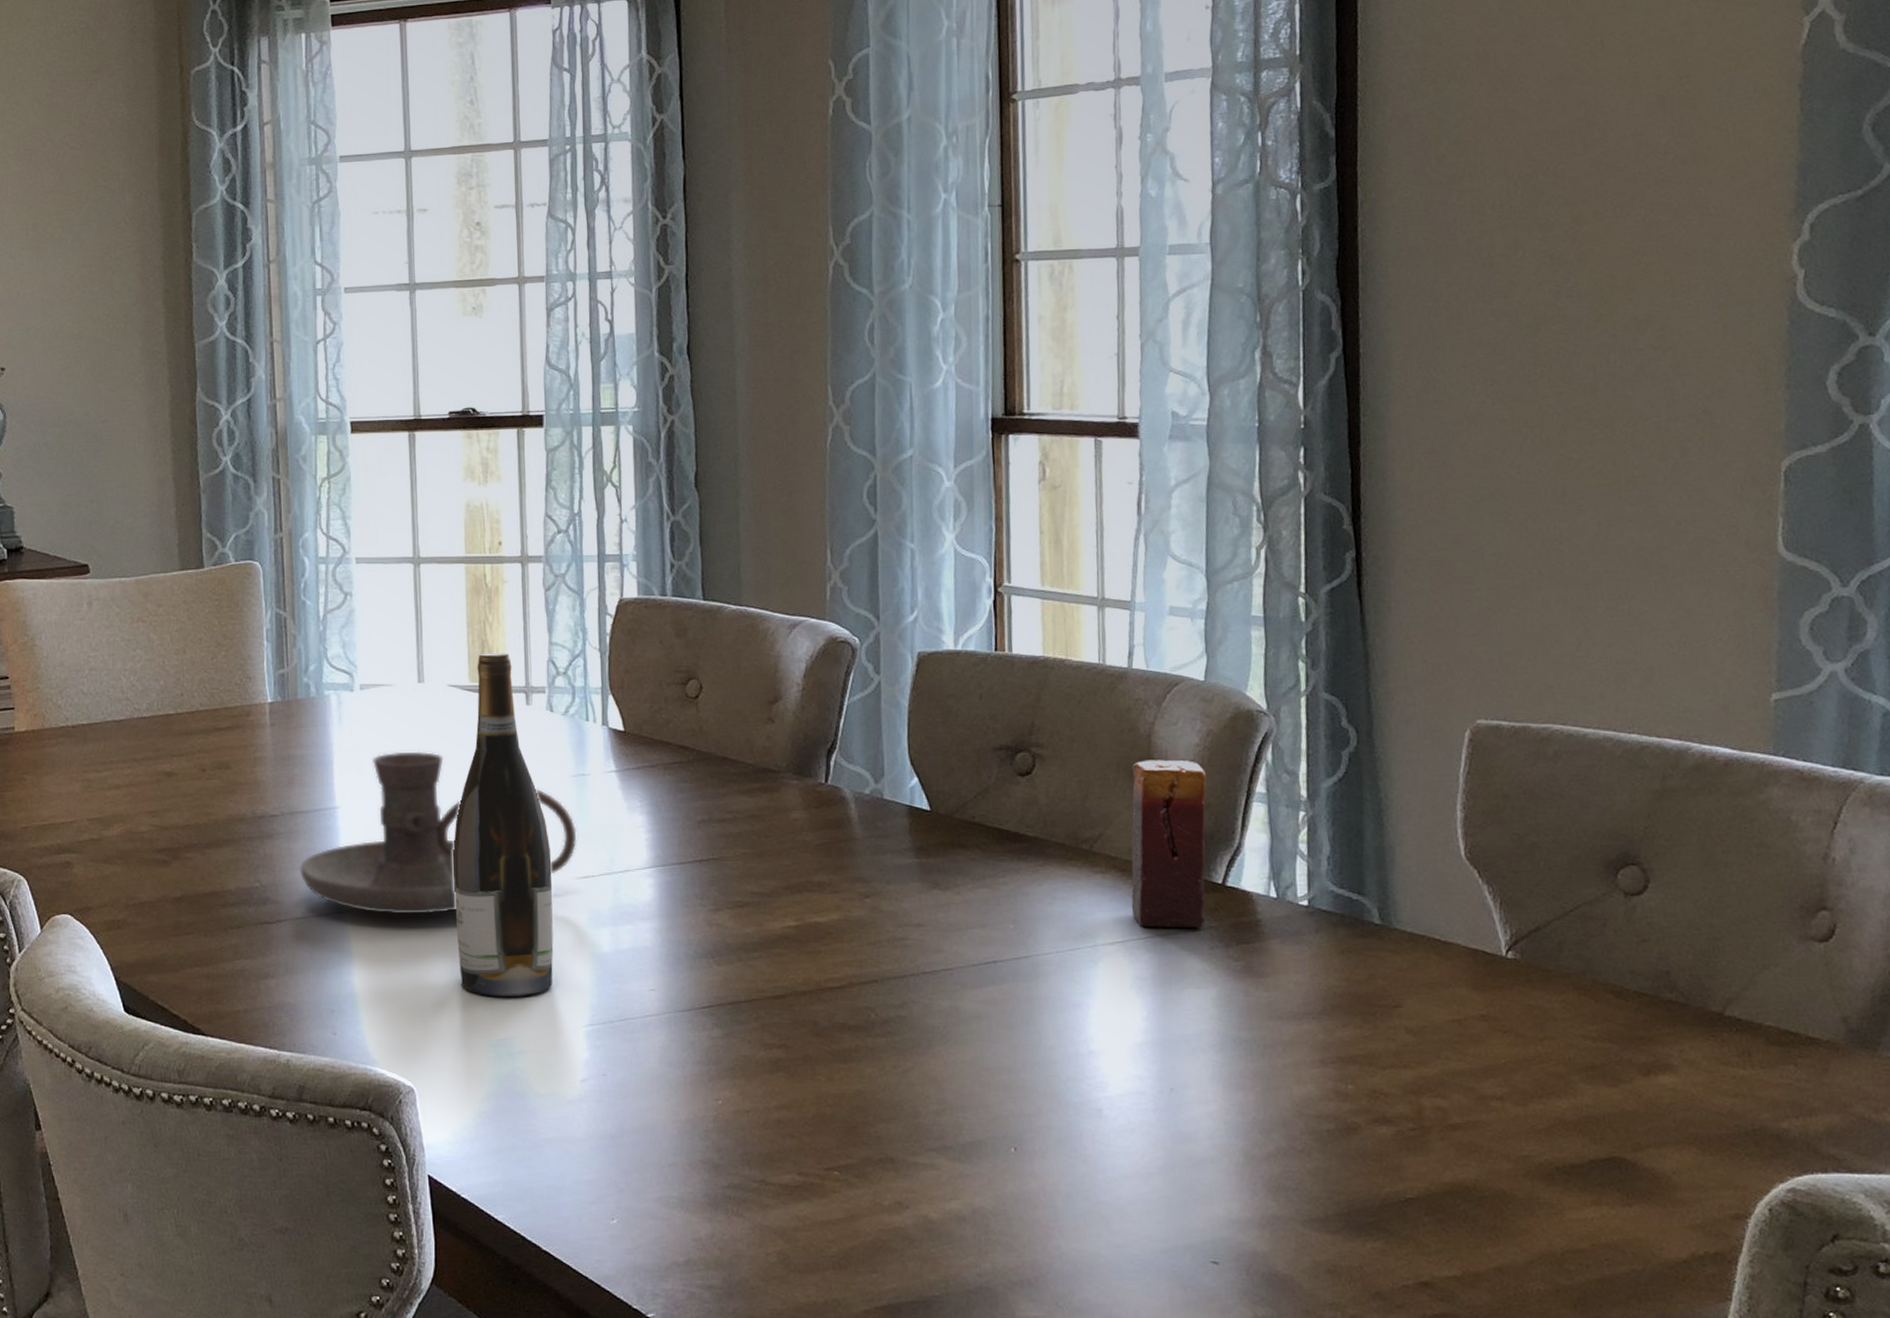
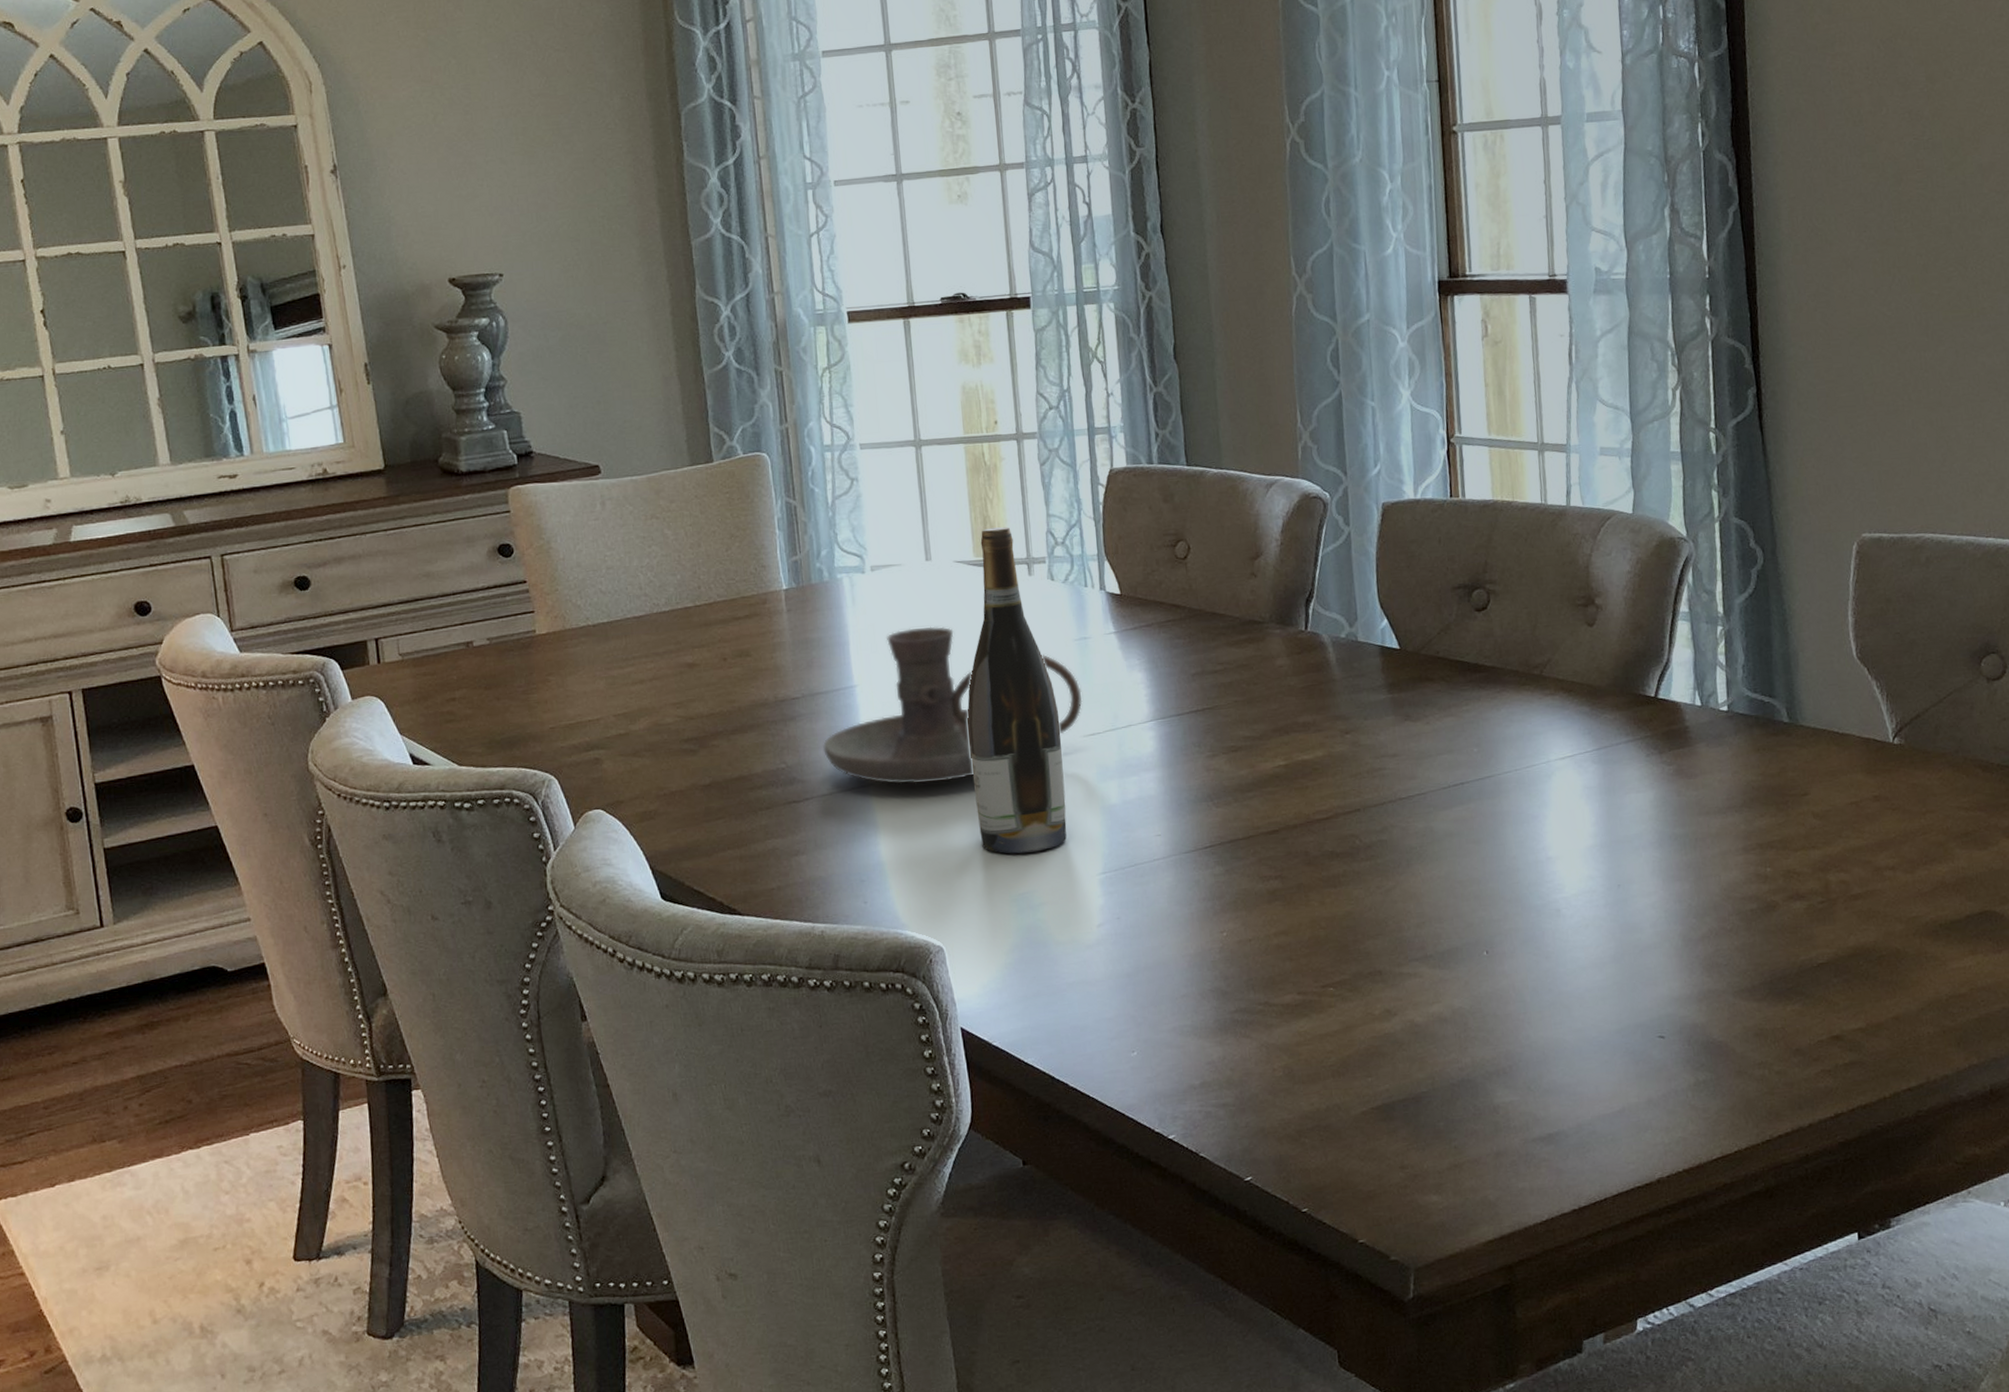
candle: present [1131,759,1207,929] -> none [1573,587,1641,742]

